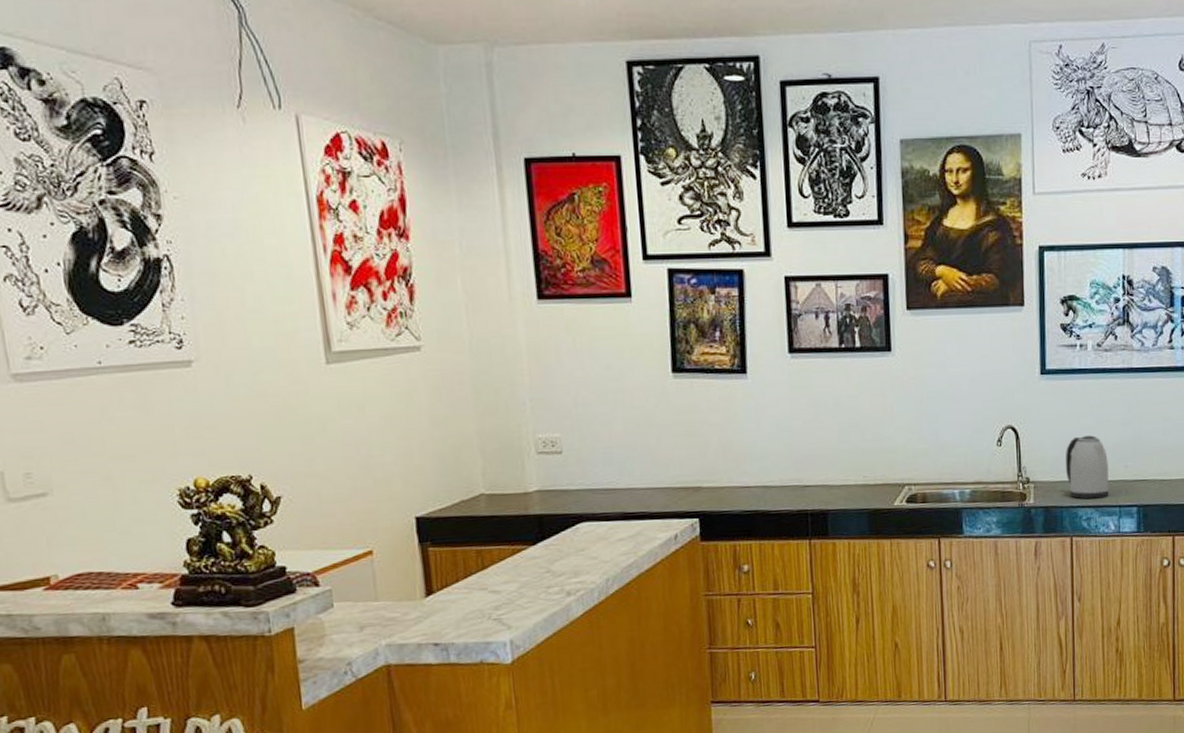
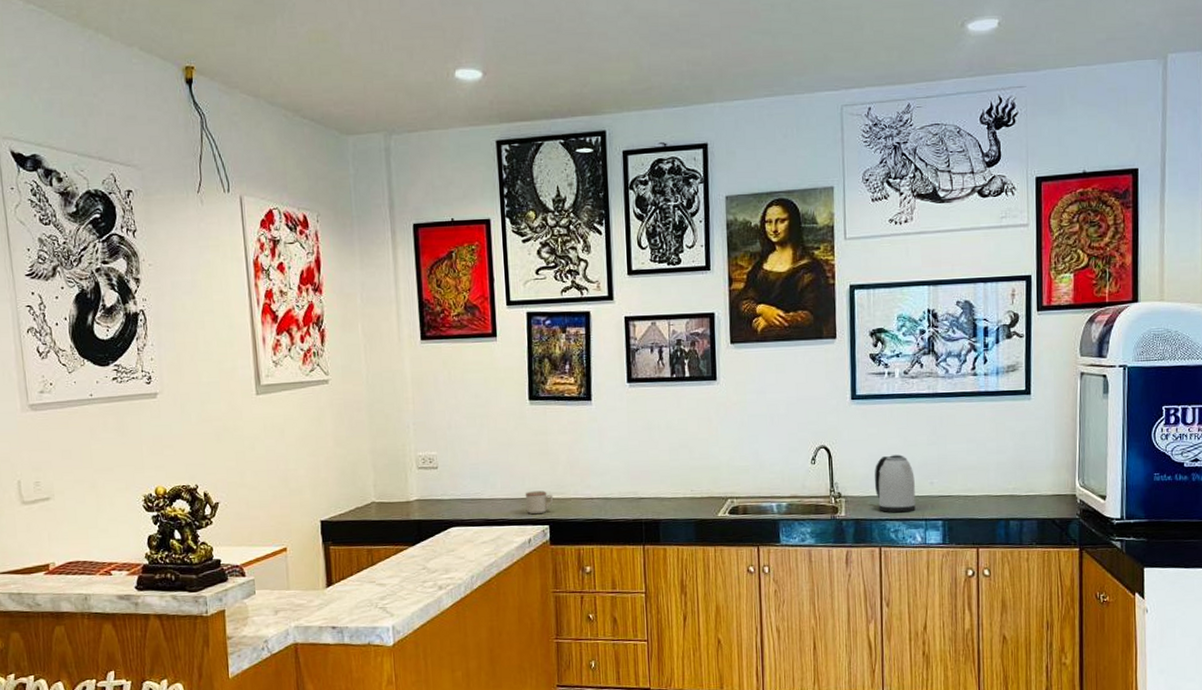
mug: none [669,478,704,506] -> present [525,490,554,515]

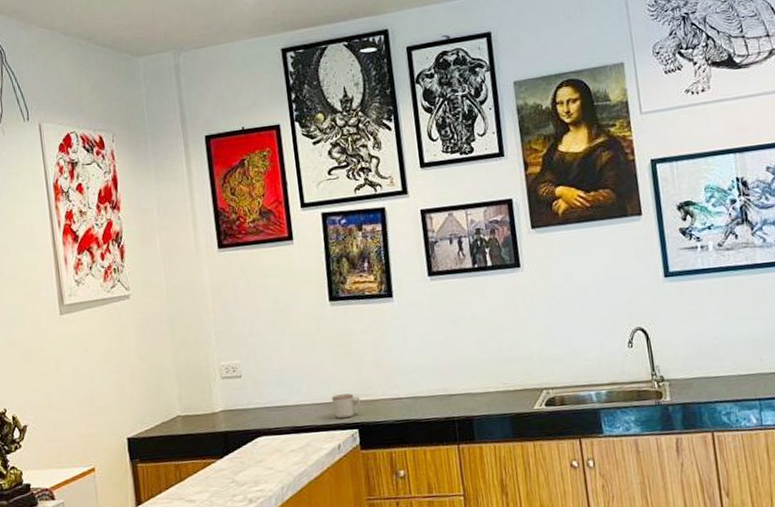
kettle: present [875,455,916,513] -> none [697,331,747,394]

